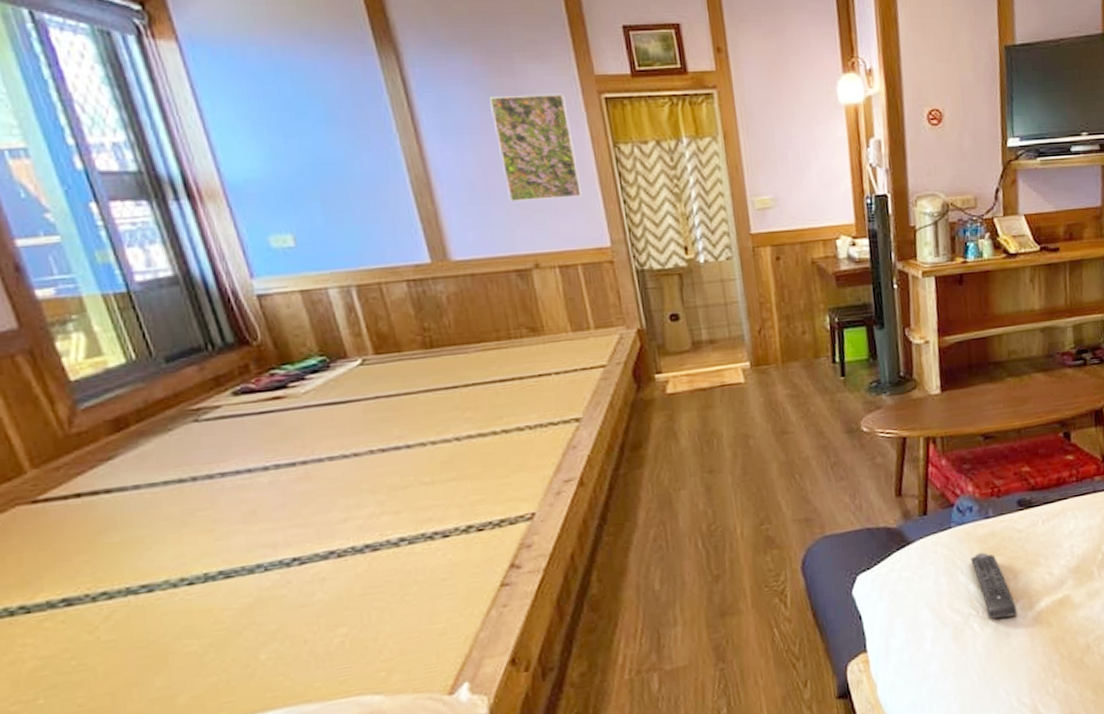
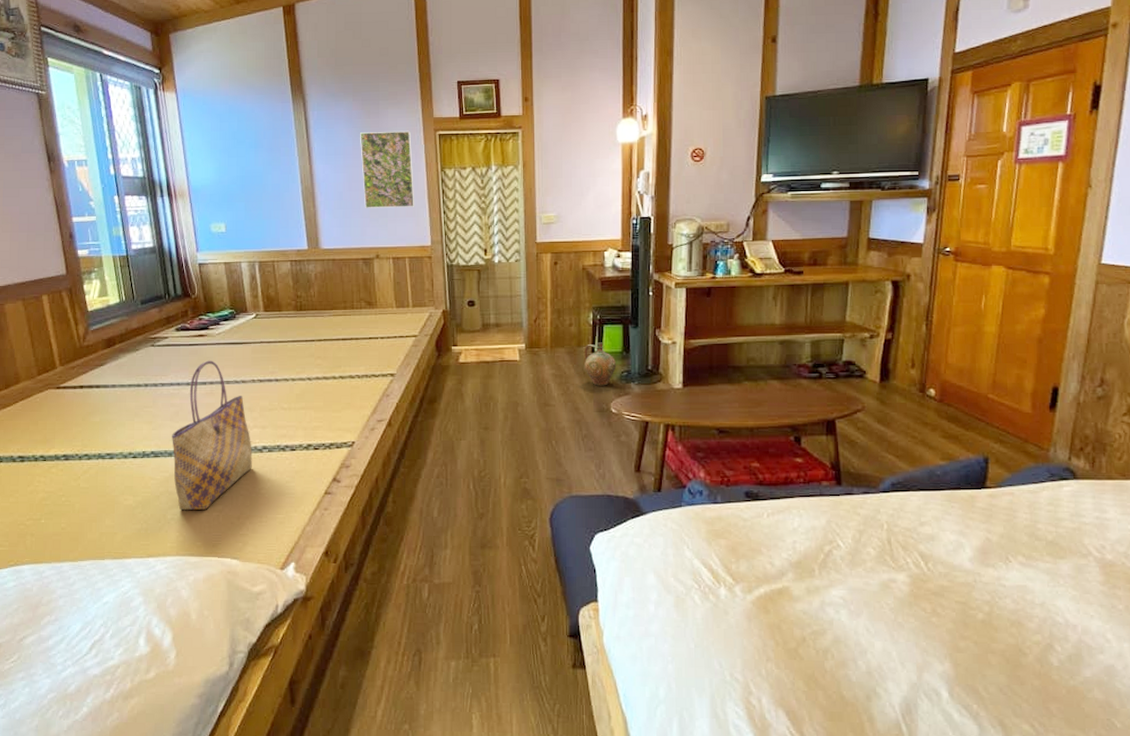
tote bag: none [249,430,387,645] -> present [172,360,252,511]
ceramic jug: none [823,350,864,403] -> present [584,342,617,386]
remote control: present [971,552,1017,619] -> none [697,533,736,596]

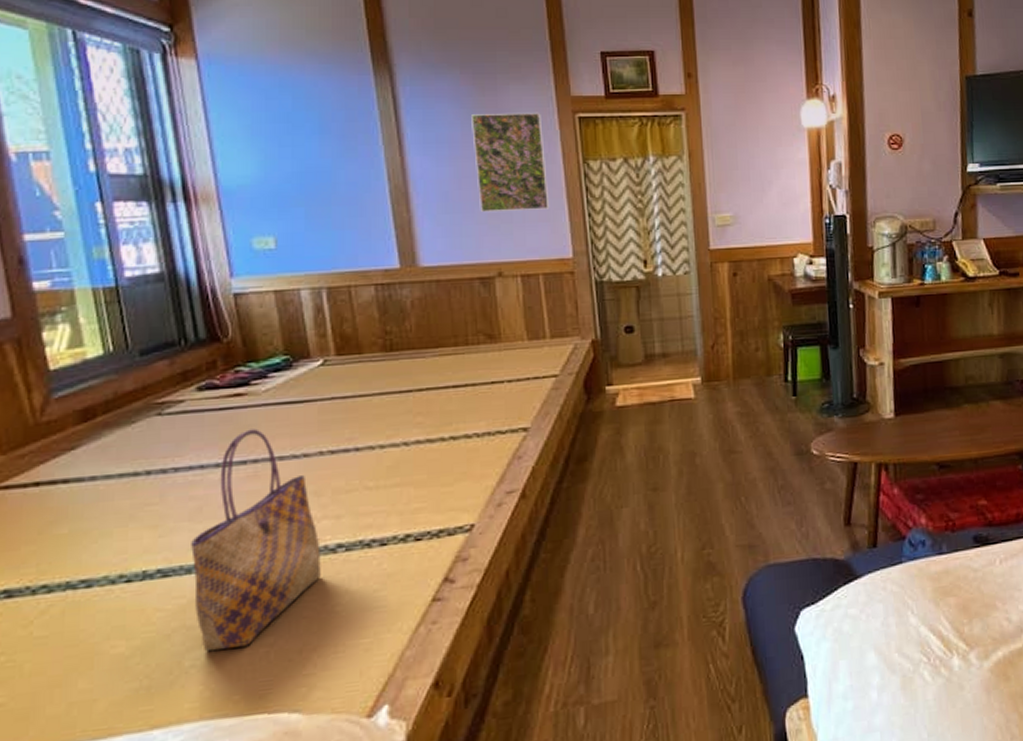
ceramic jug: present [584,342,617,386] -> none [775,368,816,423]

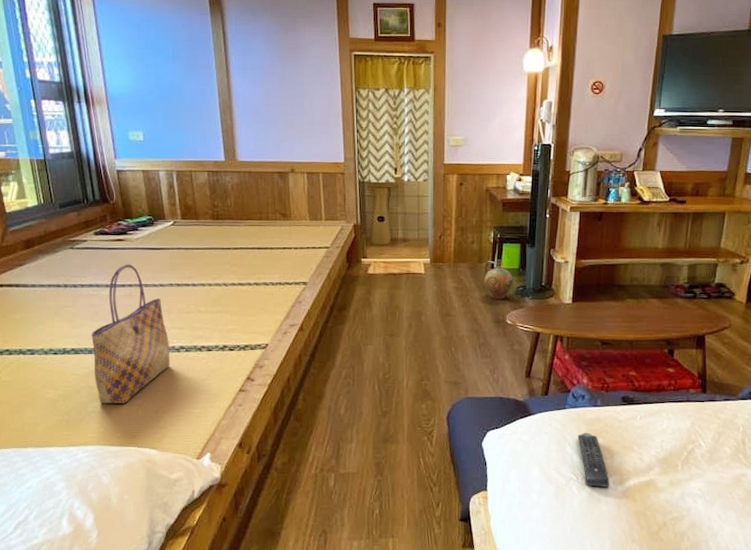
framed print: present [471,112,550,212] -> none [277,49,330,125]
ceramic jug: none [775,368,816,423] -> present [484,259,514,299]
remote control: none [922,591,972,668] -> present [578,432,609,487]

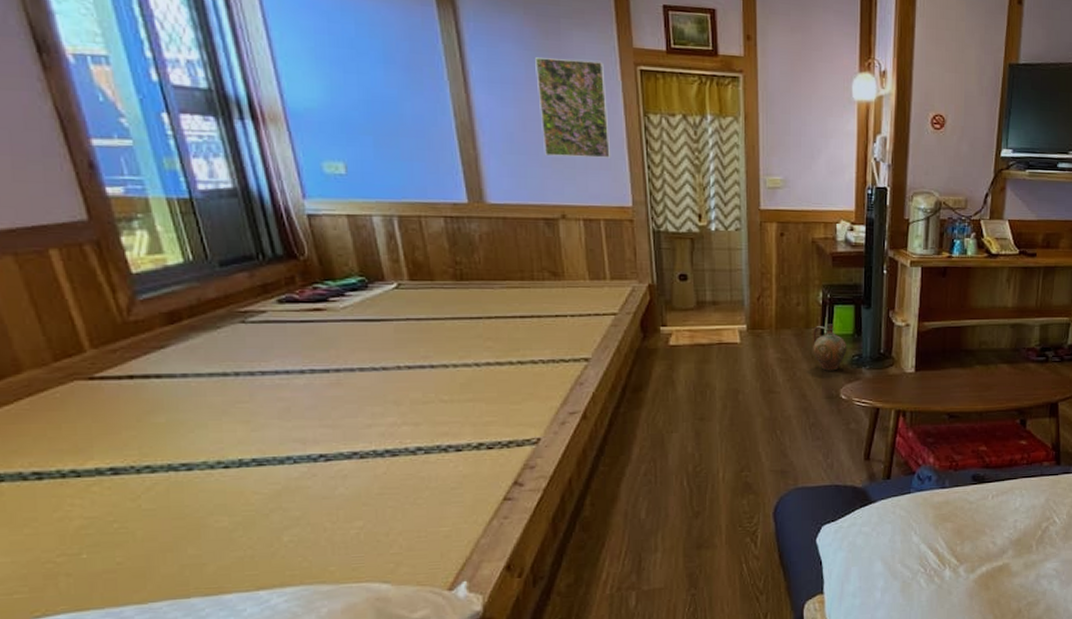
tote bag: present [92,264,170,404] -> none [282,341,403,530]
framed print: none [277,49,330,125] -> present [535,57,611,158]
remote control: present [578,432,609,487] -> none [925,517,960,578]

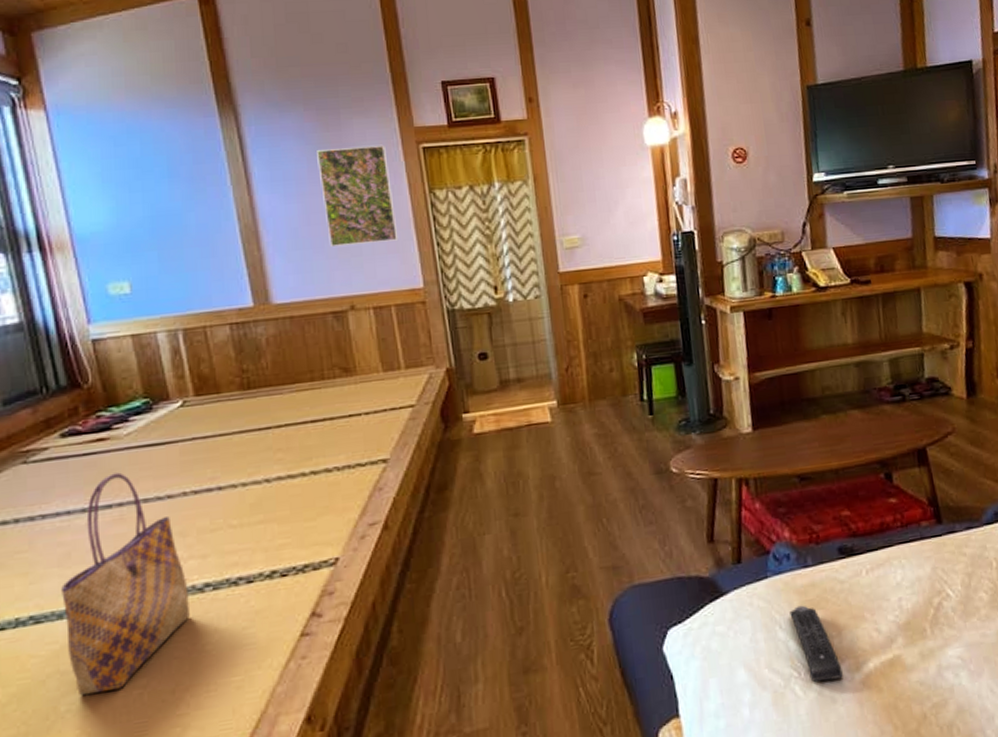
tote bag: none [282,341,403,530] -> present [61,472,190,696]
ceramic jug: present [813,324,848,371] -> none [631,387,672,442]
remote control: none [925,517,960,578] -> present [789,605,843,682]

